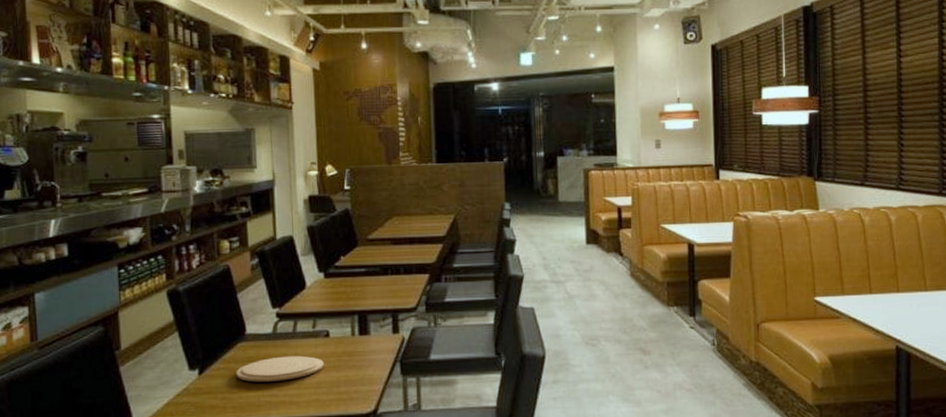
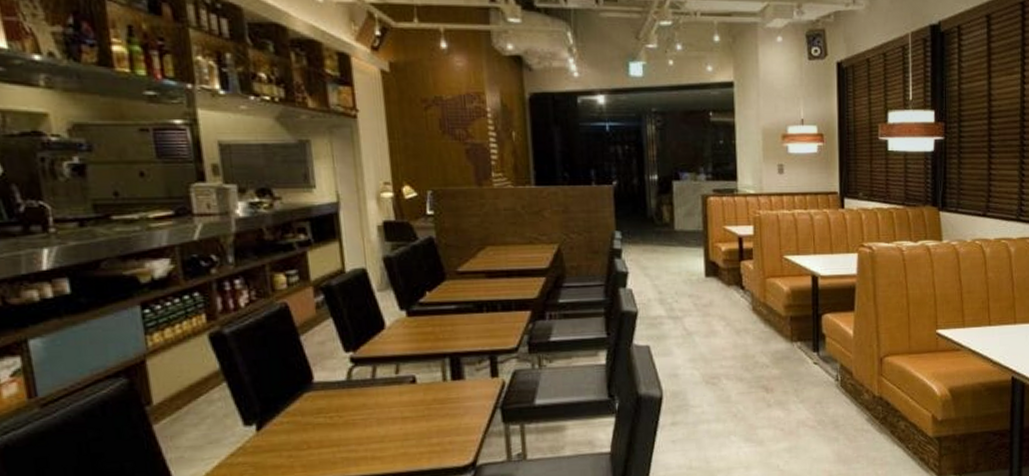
plate: present [236,355,324,382] -> none [303,405,412,437]

